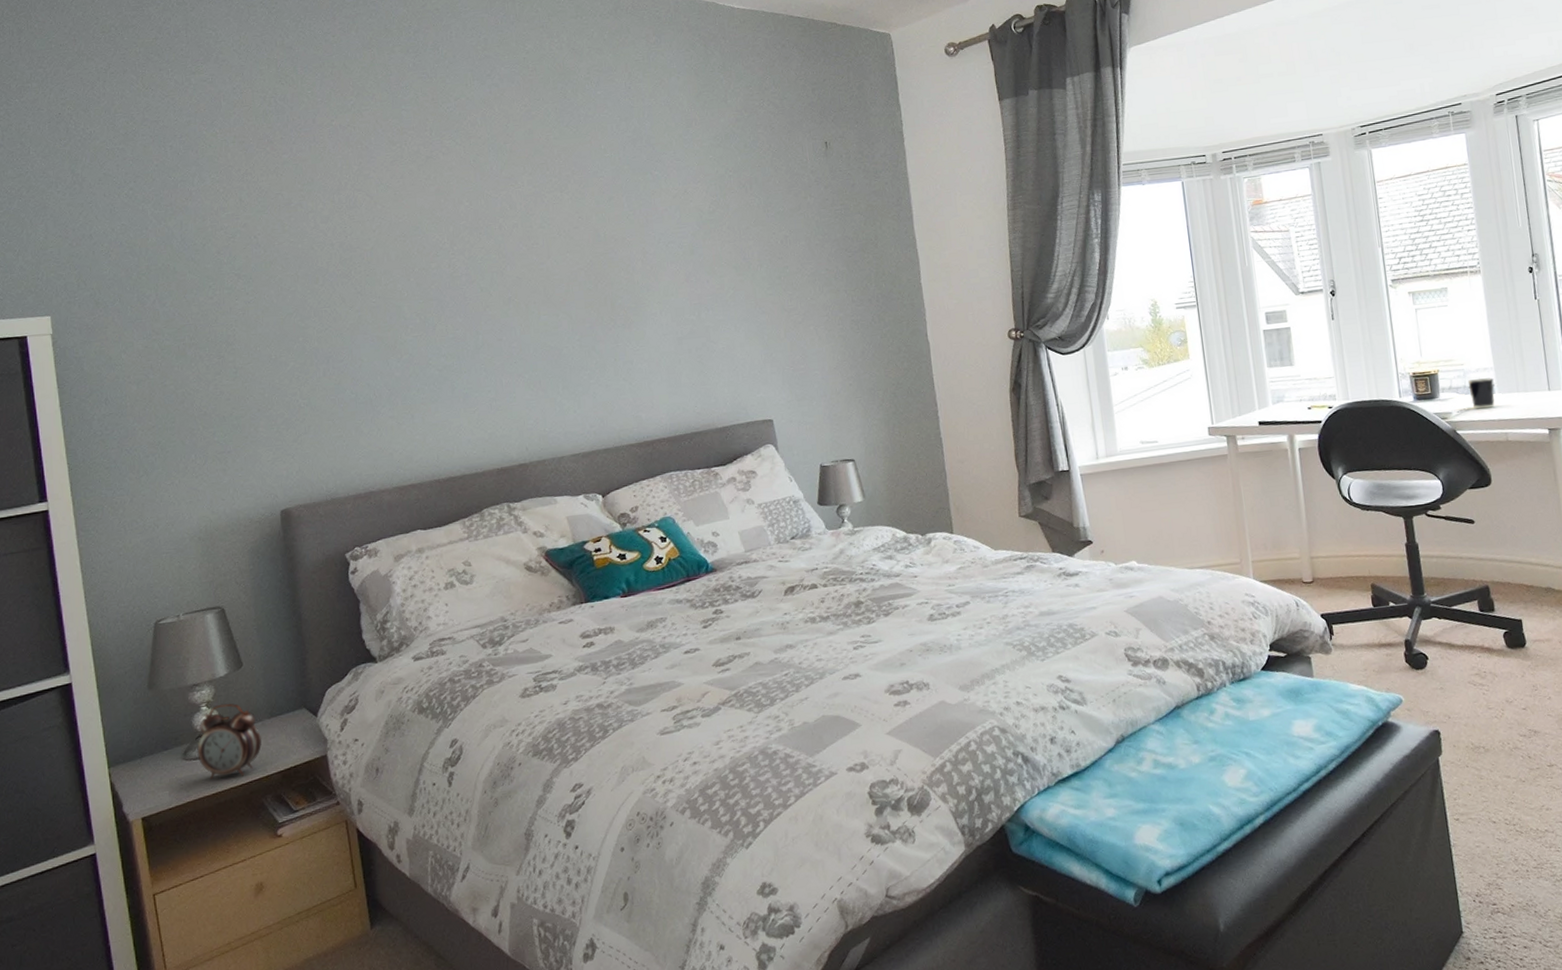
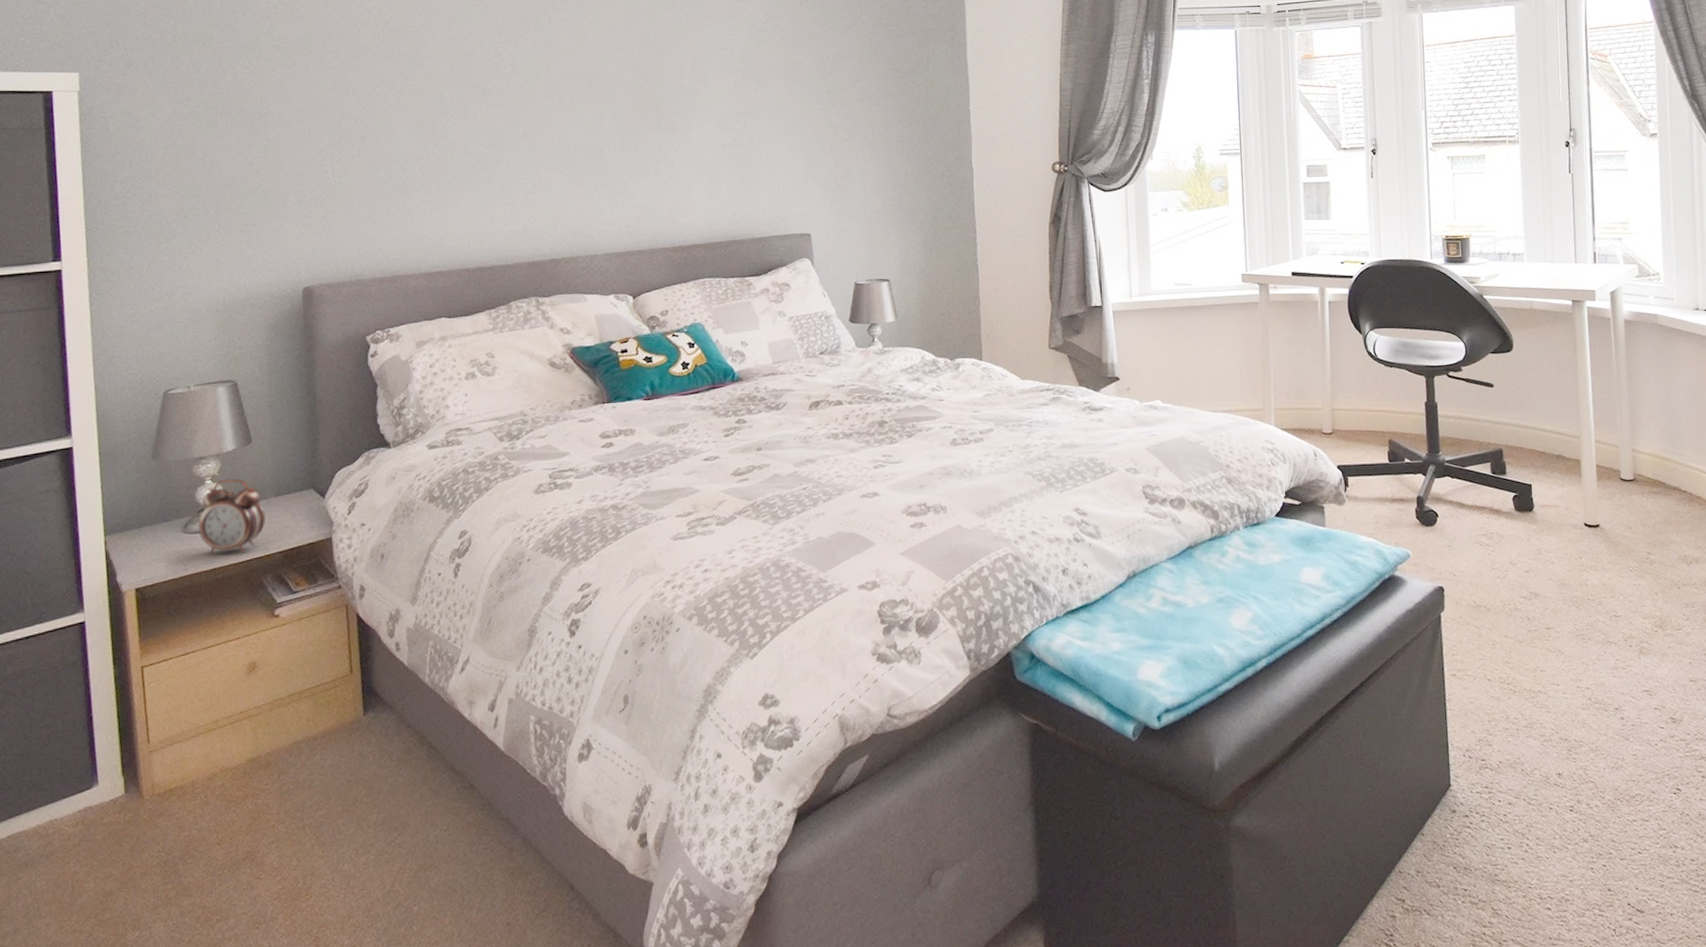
mug: present [1467,377,1495,409] -> none [1498,246,1523,276]

